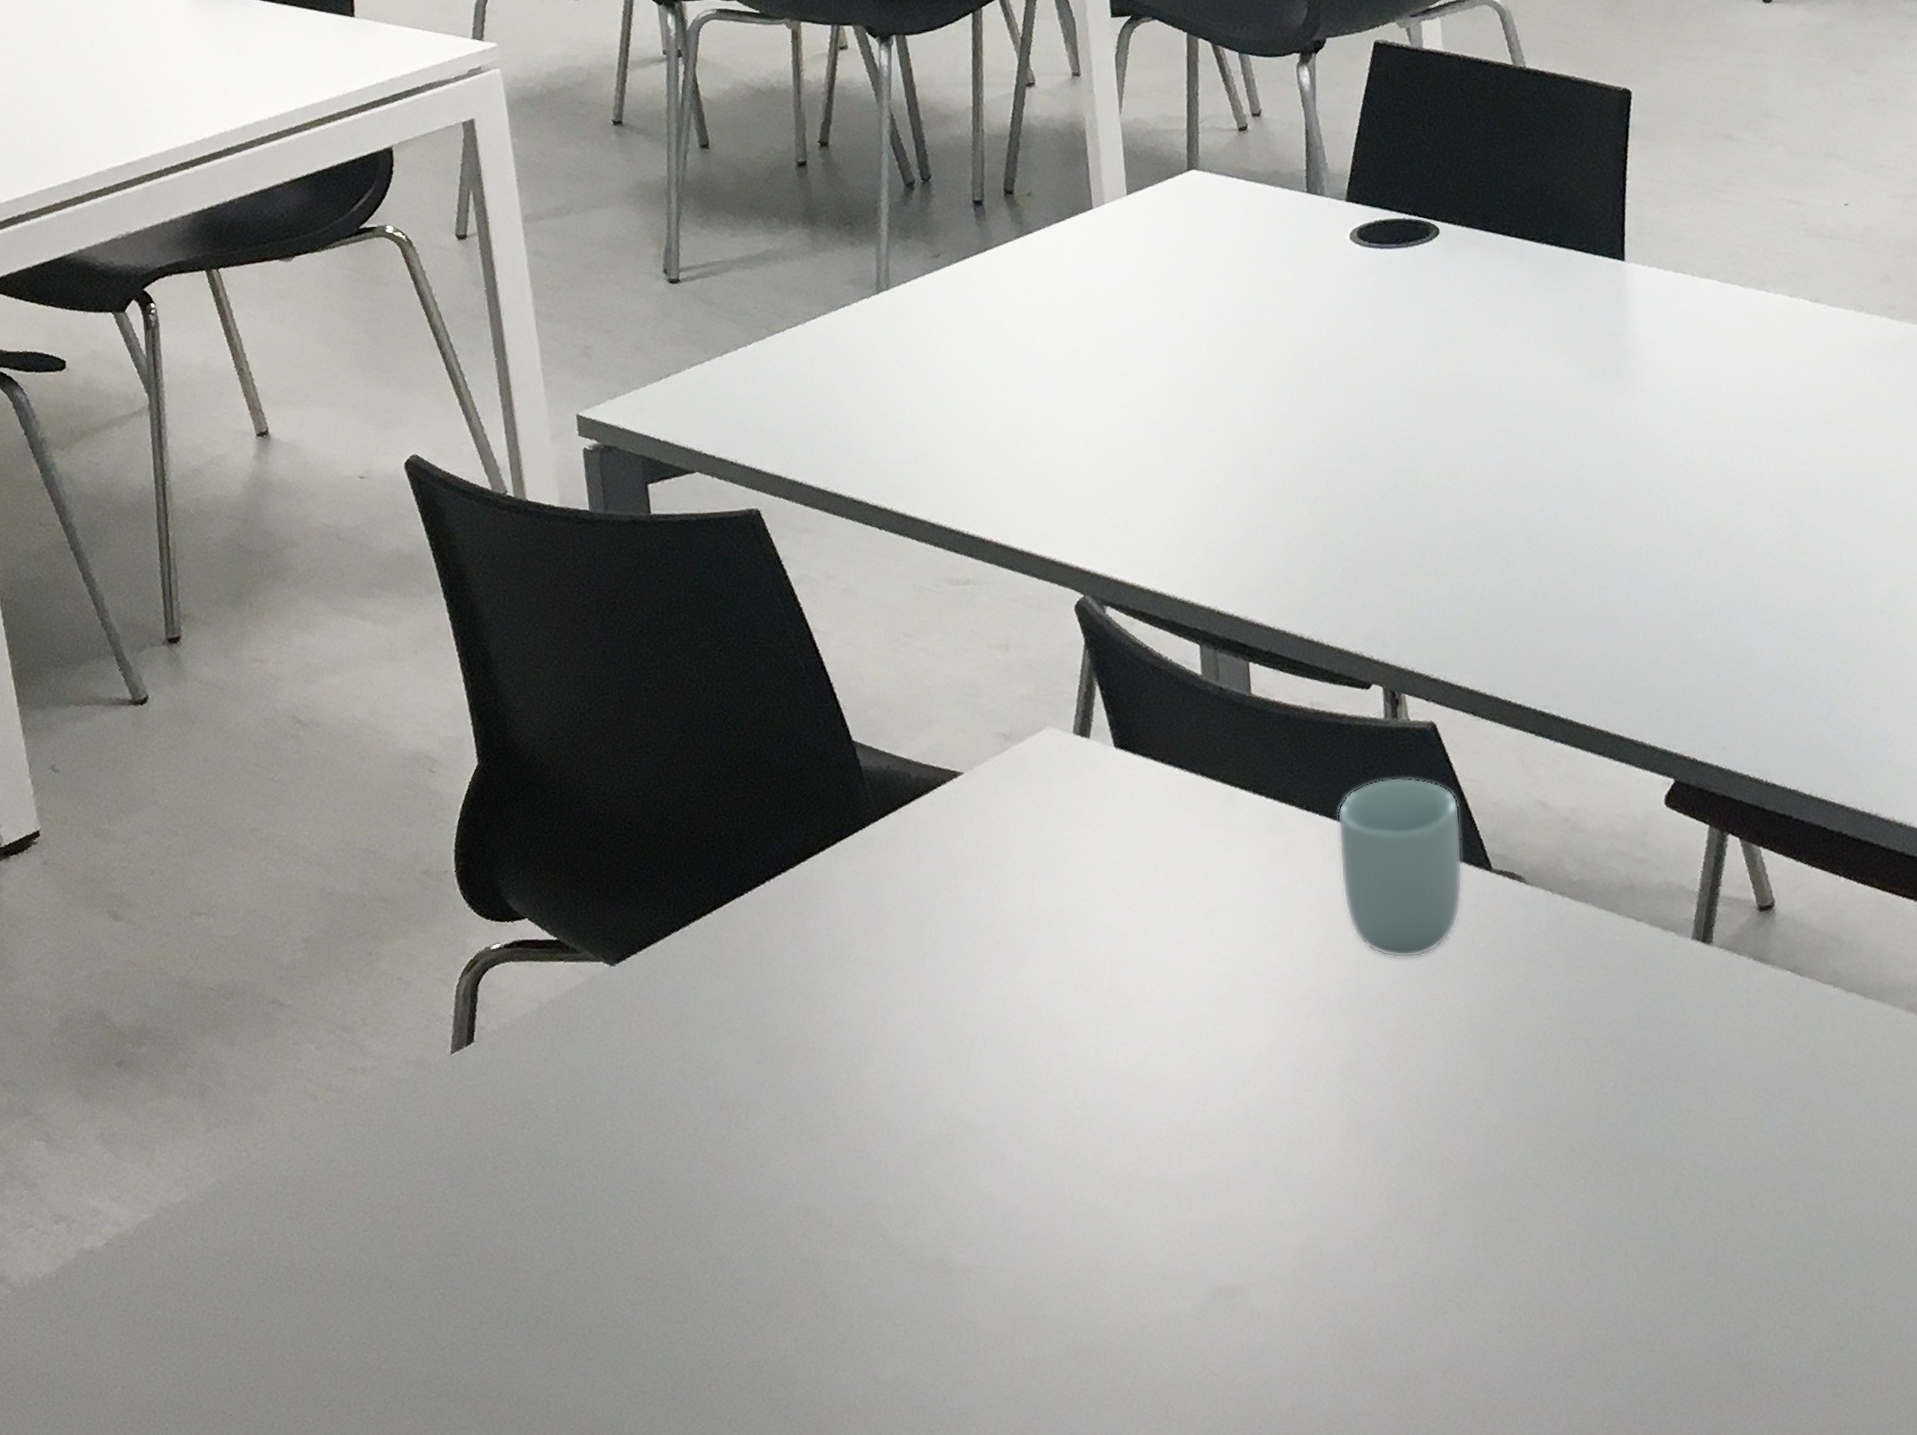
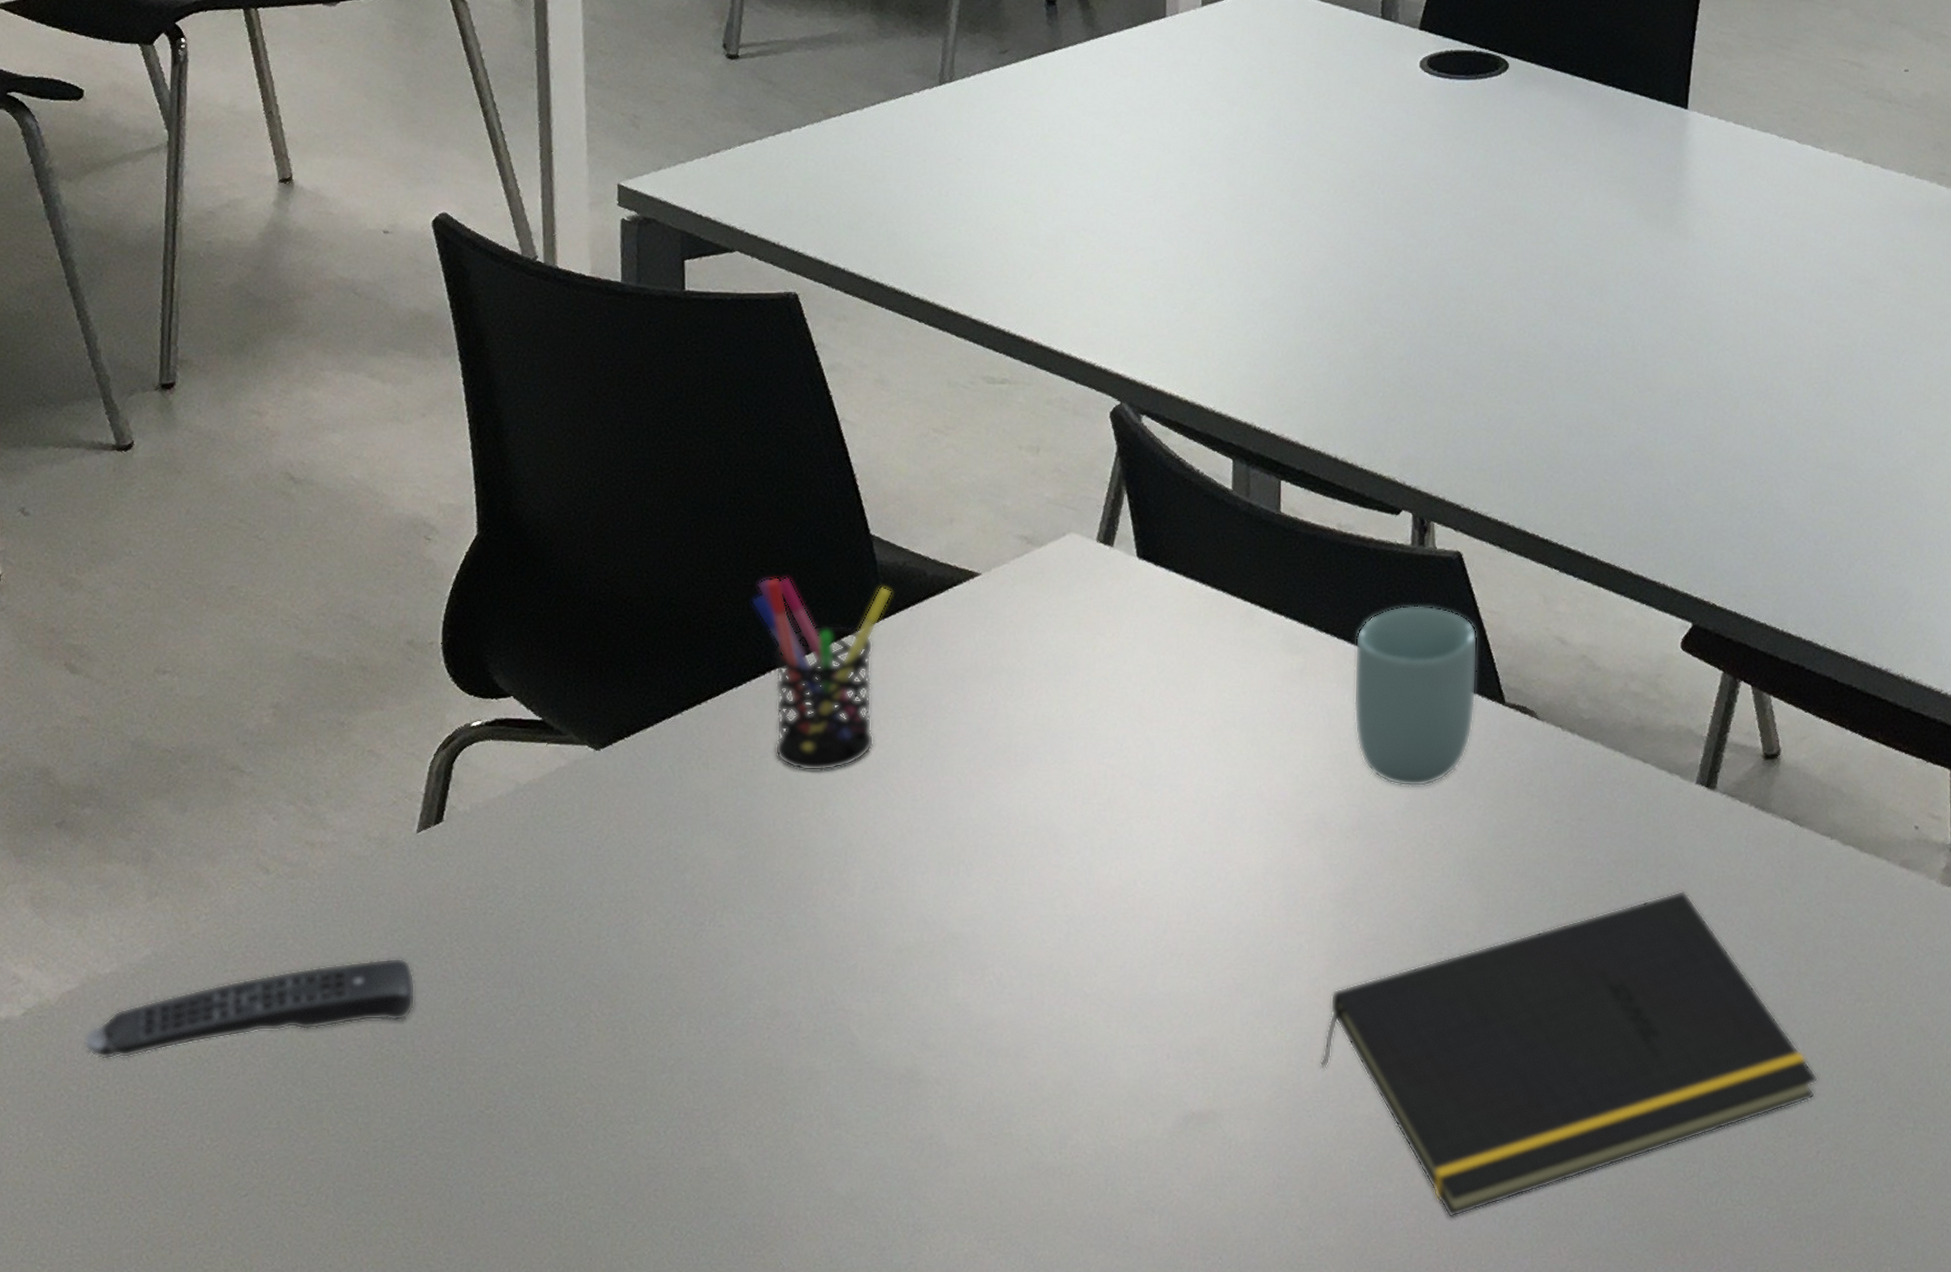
remote control: none [163,1174,466,1283] -> present [84,958,416,1059]
pen holder: none [745,787,880,975] -> present [751,576,892,772]
notepad: none [1340,1046,1840,1379] -> present [1320,890,1818,1217]

